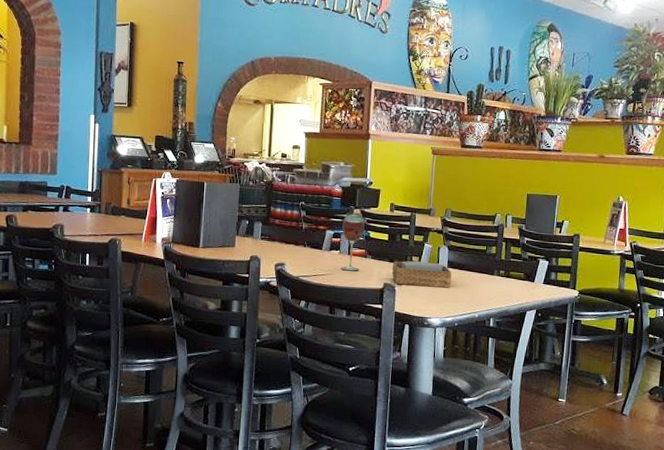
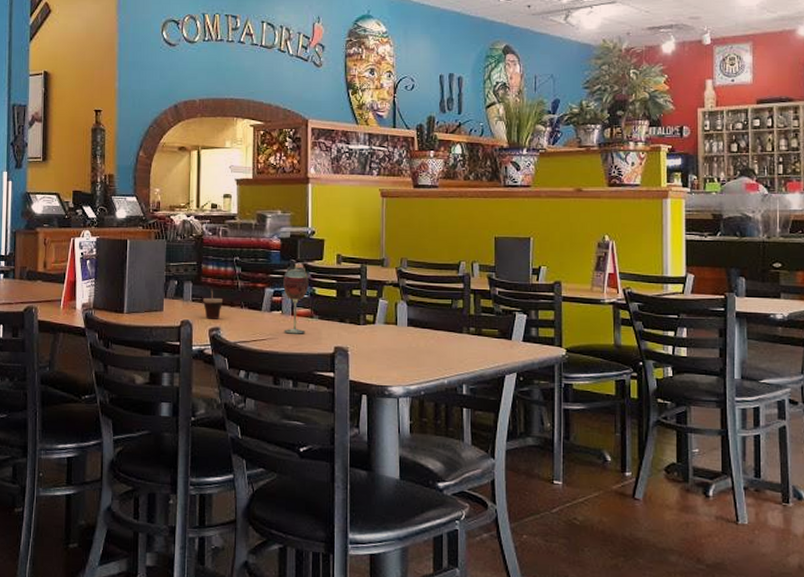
cup: none [271,228,288,256] -> present [203,288,222,319]
napkin holder: present [391,260,452,288] -> none [342,319,413,350]

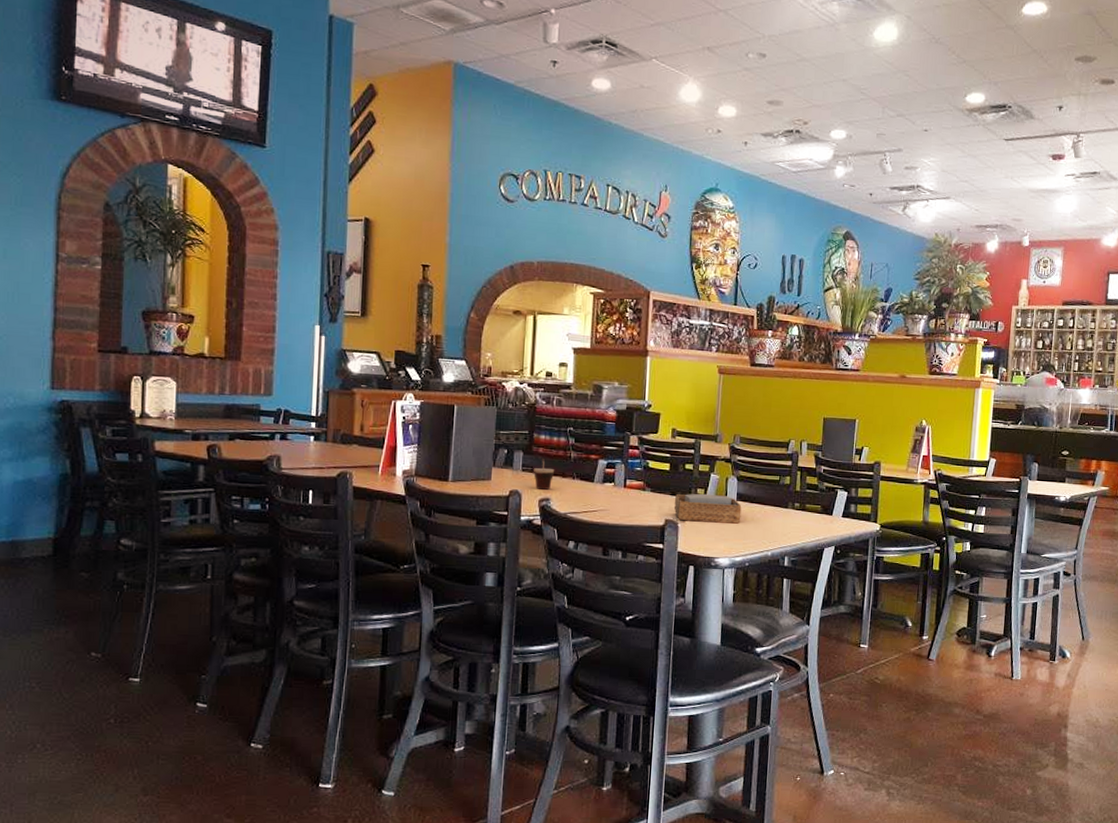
wineglass: present [283,267,309,334] -> none [615,439,643,506]
napkin holder: none [342,319,413,350] -> present [673,493,742,524]

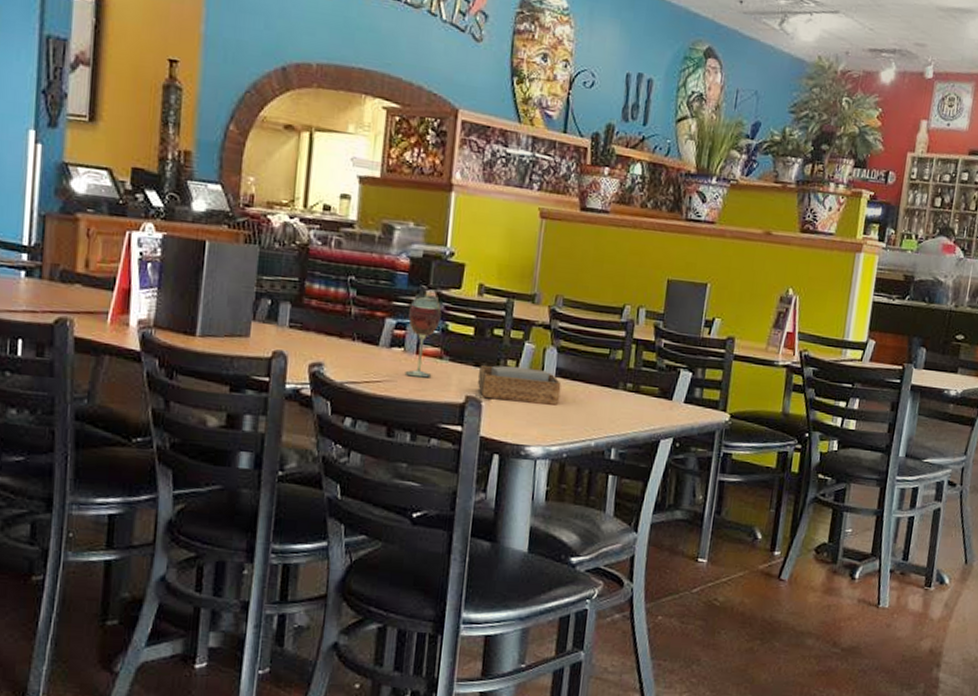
cup: present [534,457,554,490] -> none [303,312,329,353]
wineglass: none [615,439,643,506] -> present [404,294,442,378]

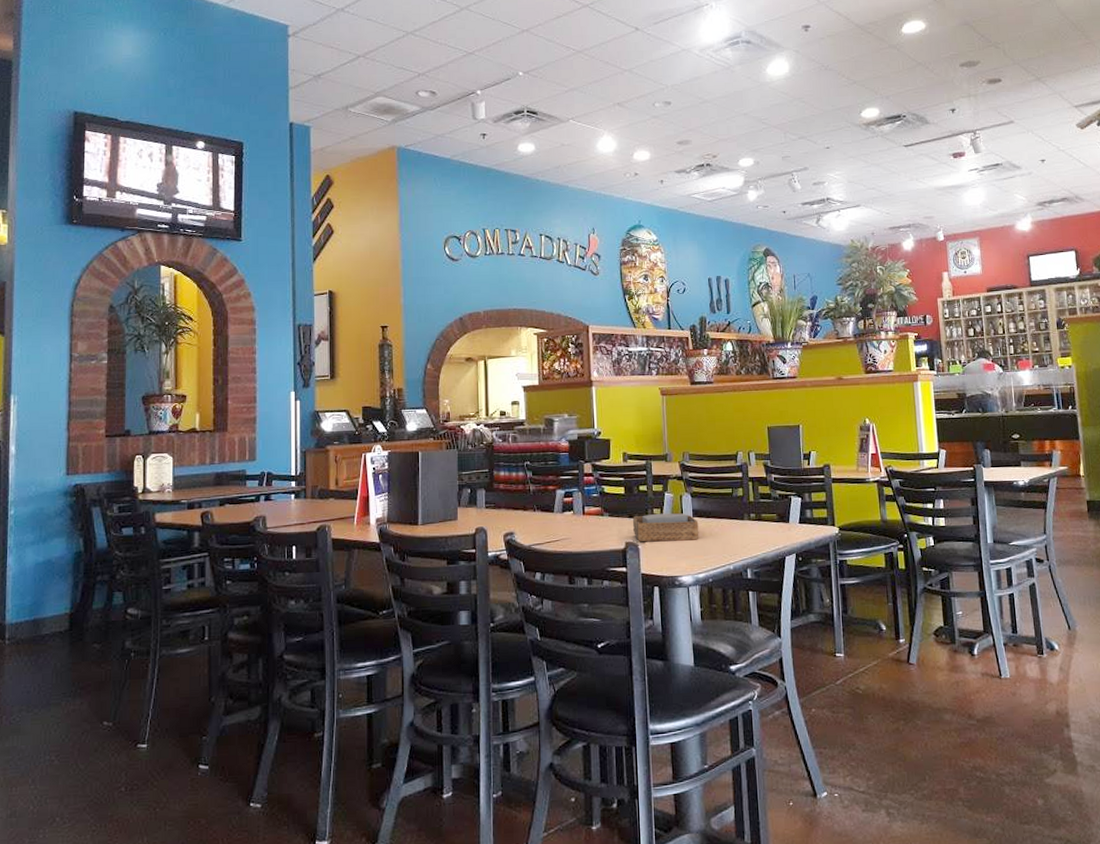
wineglass: present [404,294,442,378] -> none [573,467,598,533]

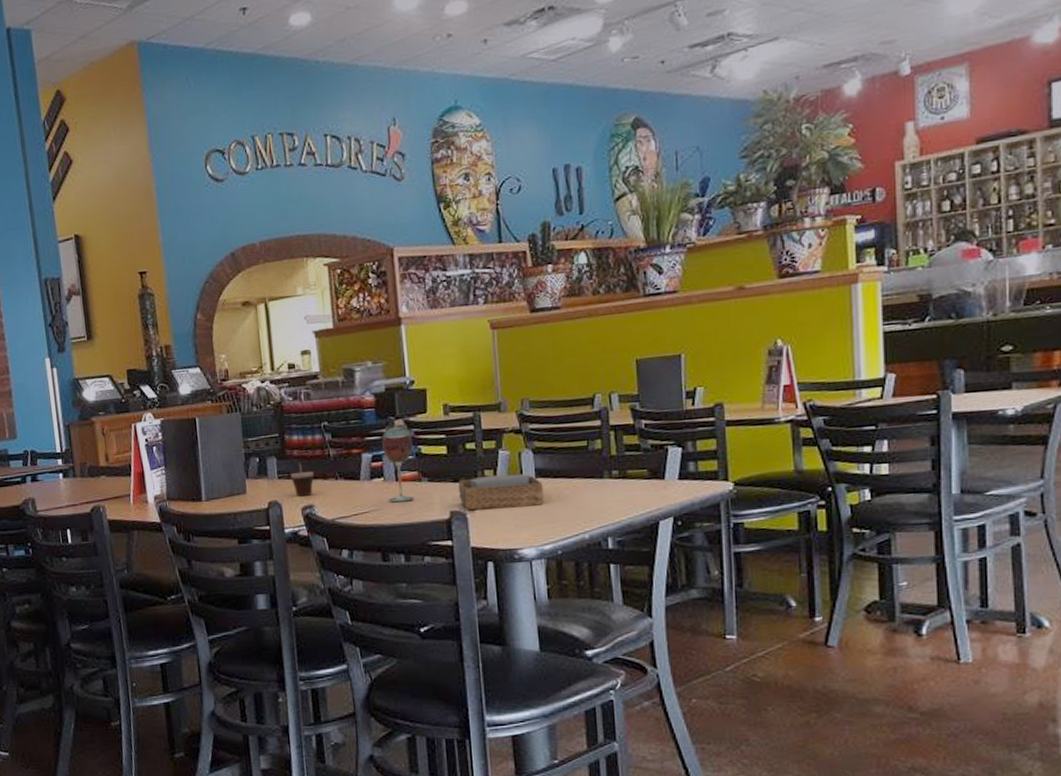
cup: none [496,493,515,524] -> present [291,460,314,497]
wineglass: none [573,467,598,533] -> present [382,424,414,503]

